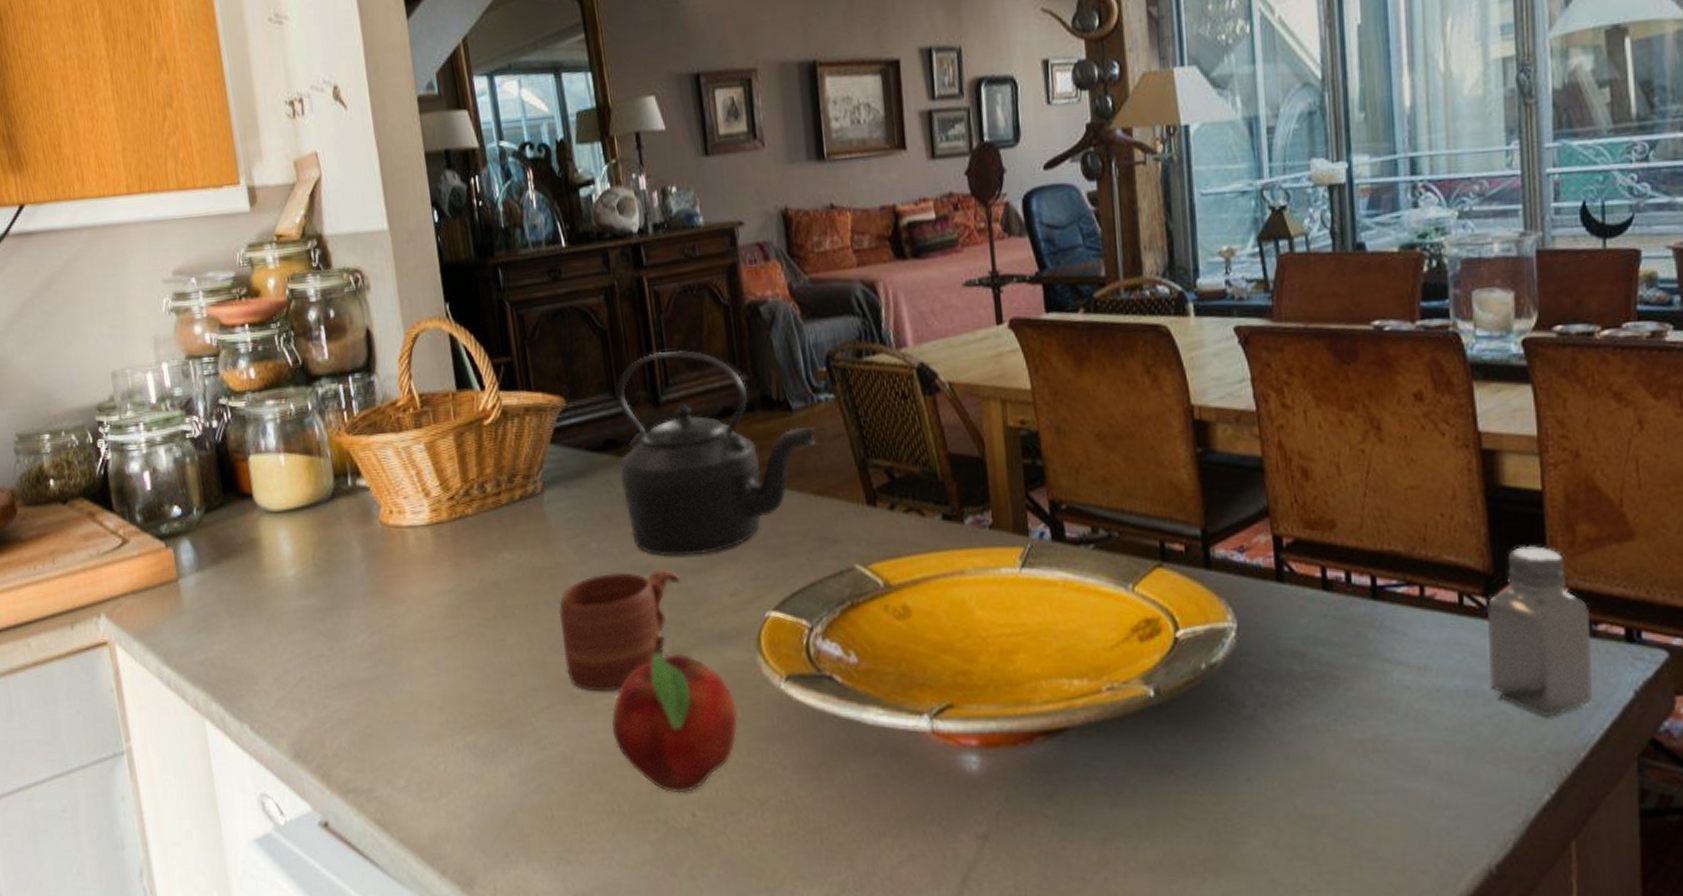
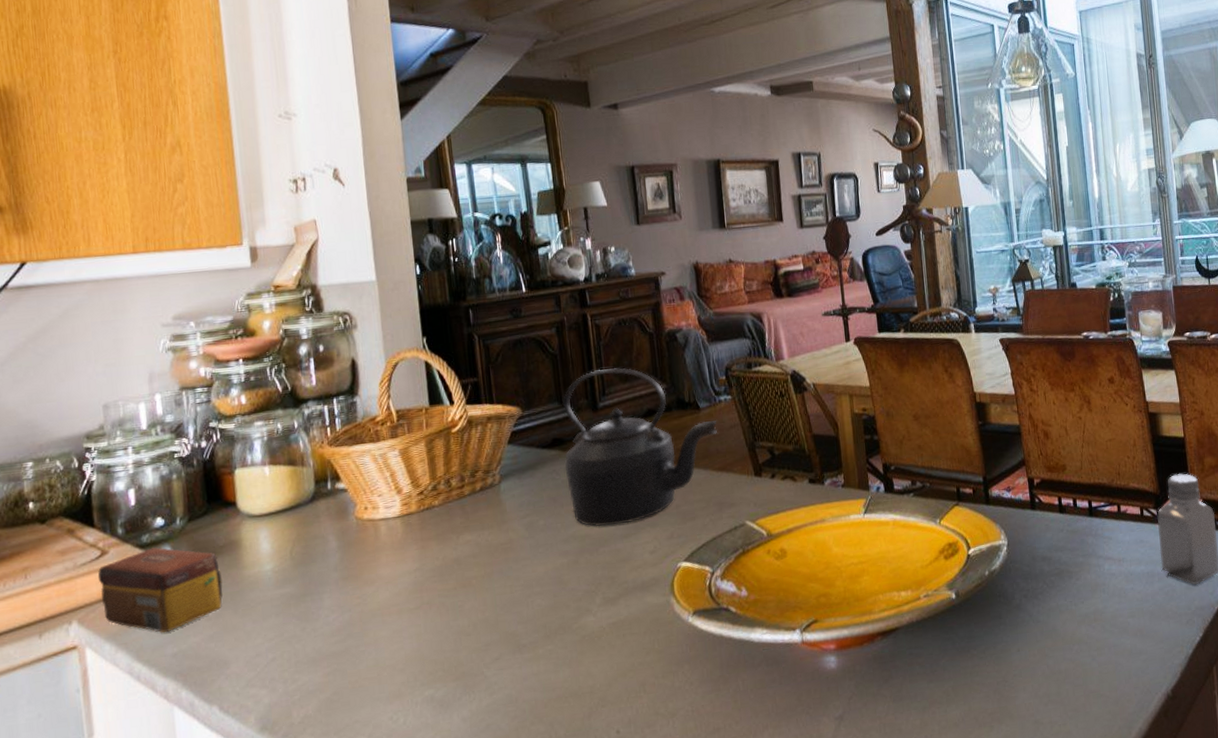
tea box: none [120,540,246,637] -> present [97,547,223,634]
mug: present [558,568,680,692] -> none [510,536,611,641]
fruit: present [611,635,738,794] -> none [551,589,655,717]

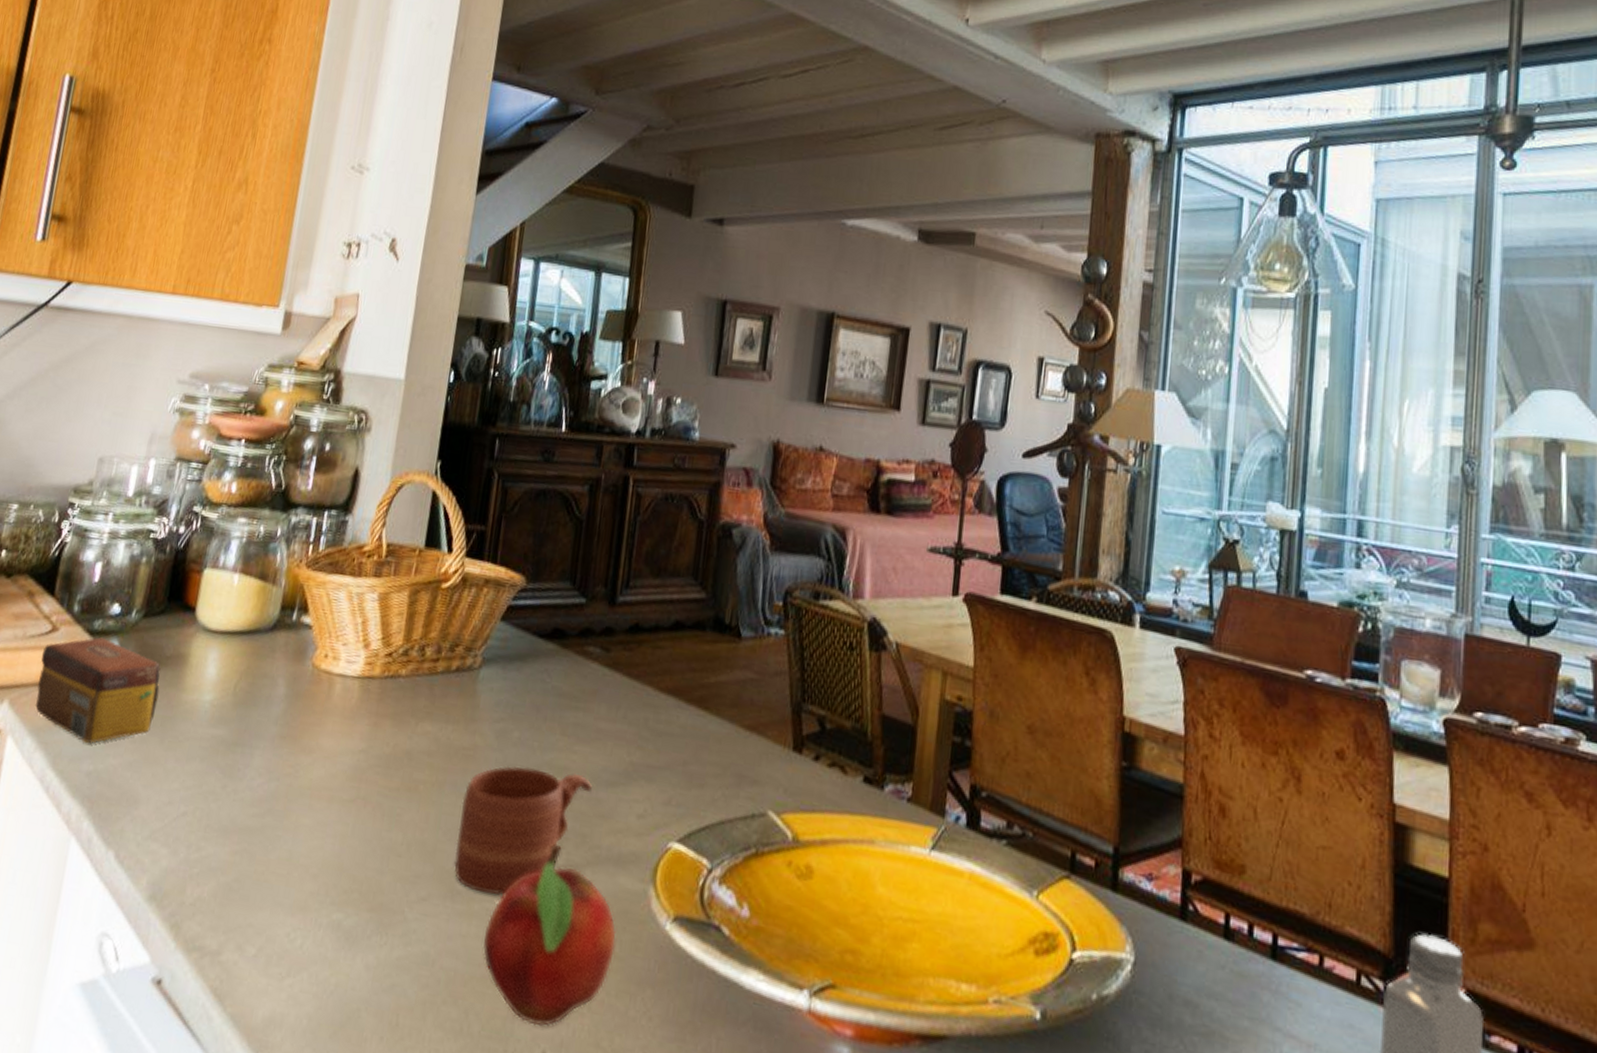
mug: none [510,536,611,641] -> present [455,766,592,895]
fruit: none [551,589,655,717] -> present [482,844,617,1027]
kettle: present [563,368,717,527] -> none [556,552,759,768]

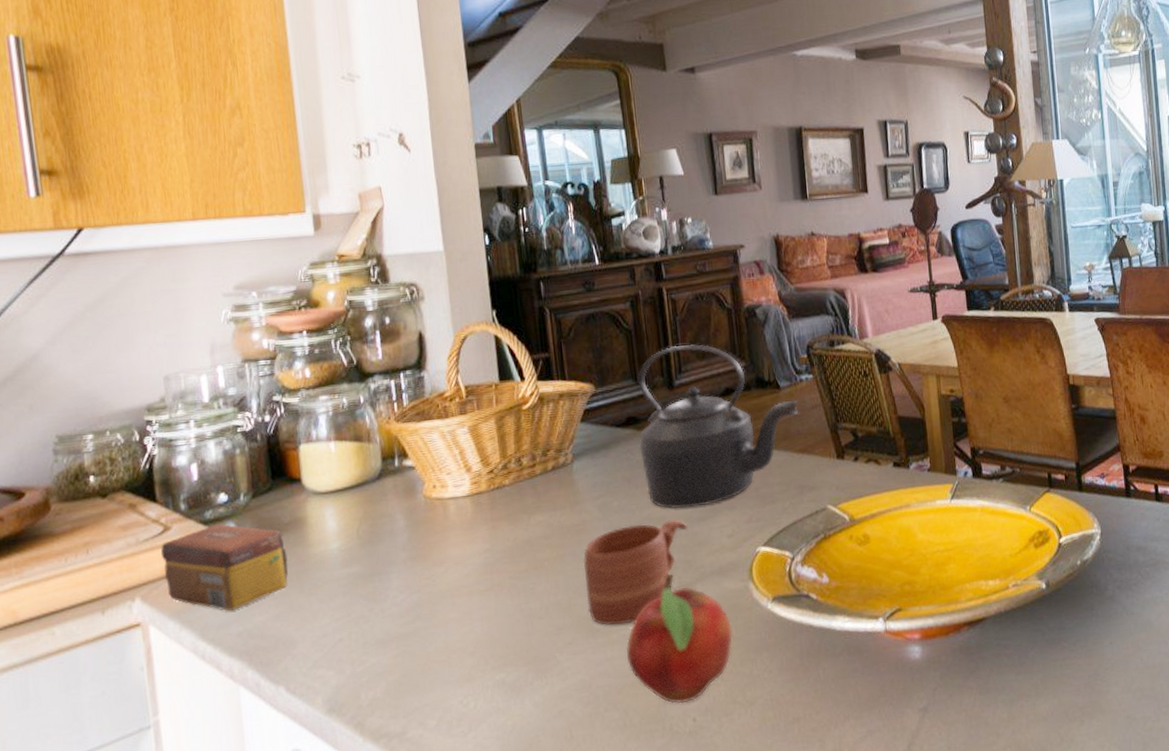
kettle: none [556,552,759,768] -> present [638,344,798,509]

